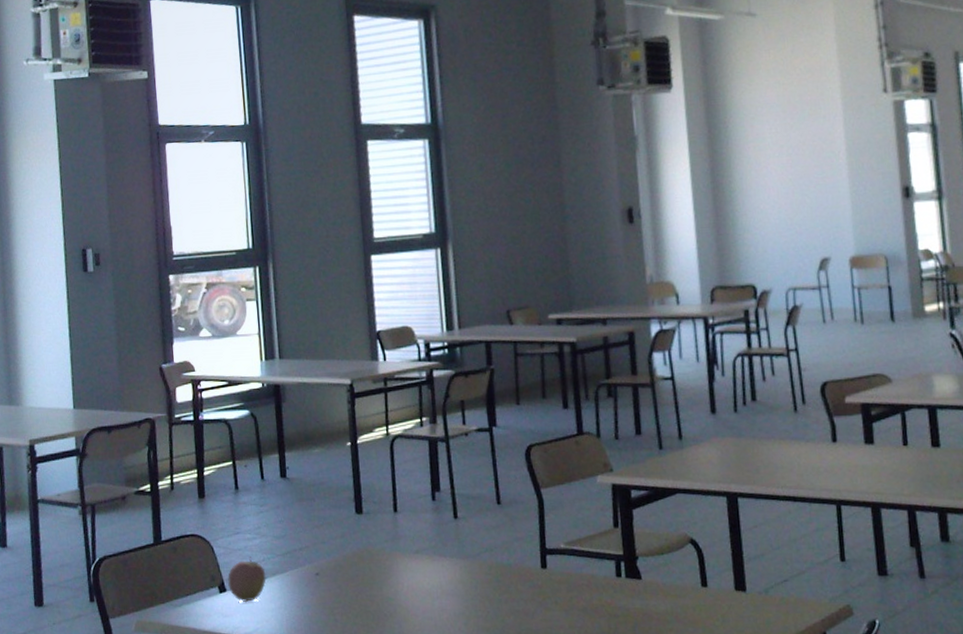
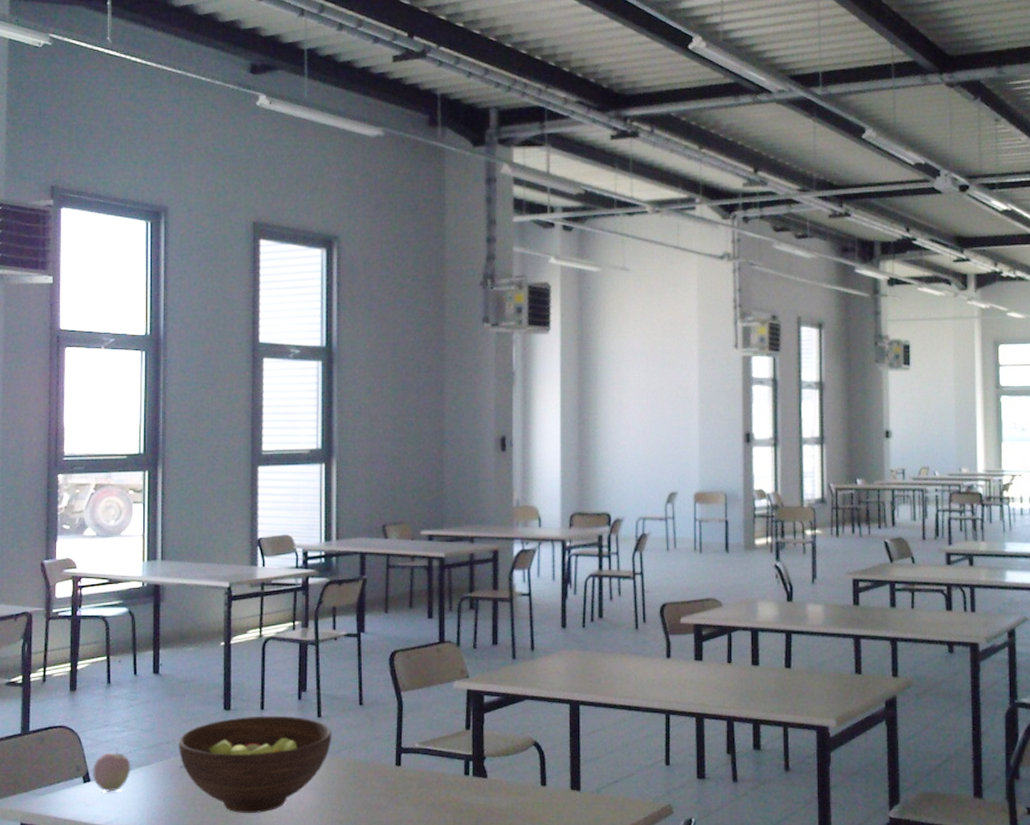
fruit bowl: none [311,517,471,622] -> present [178,715,332,813]

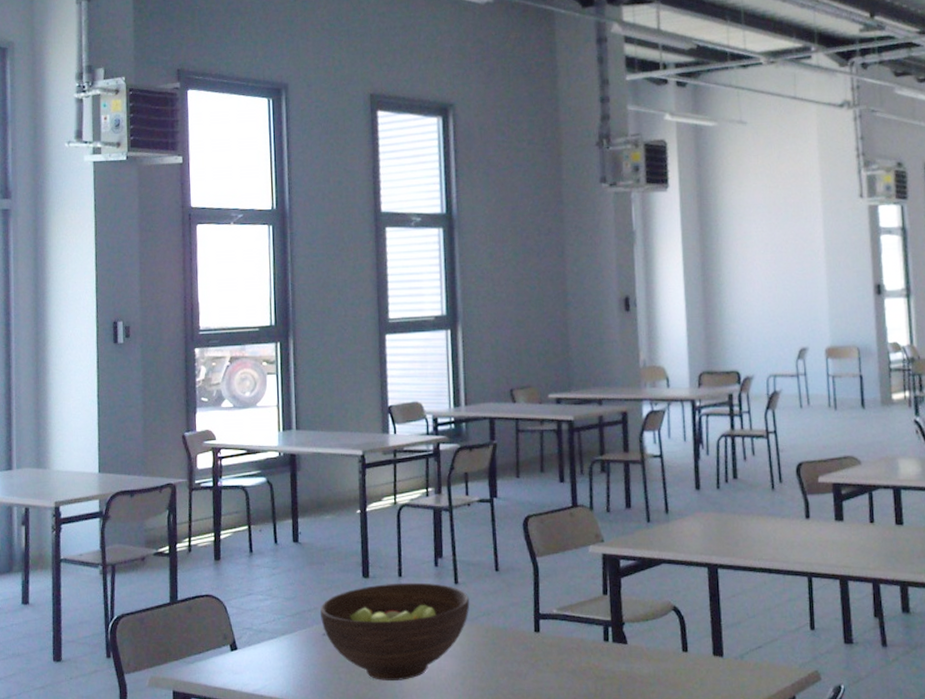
apple: present [92,749,131,793] -> none [238,617,276,661]

